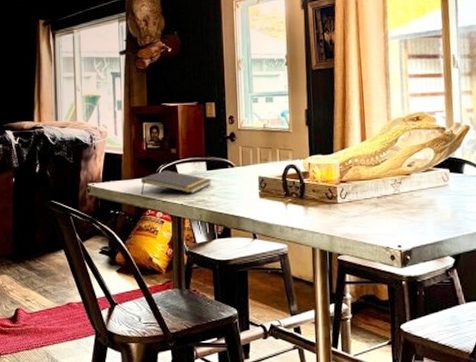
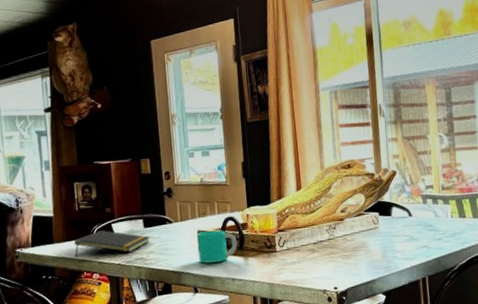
cup: none [257,177,298,210] -> present [196,230,238,264]

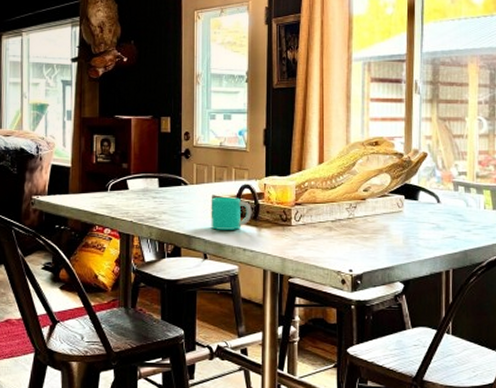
notepad: present [73,230,150,257] -> none [88,186,164,211]

